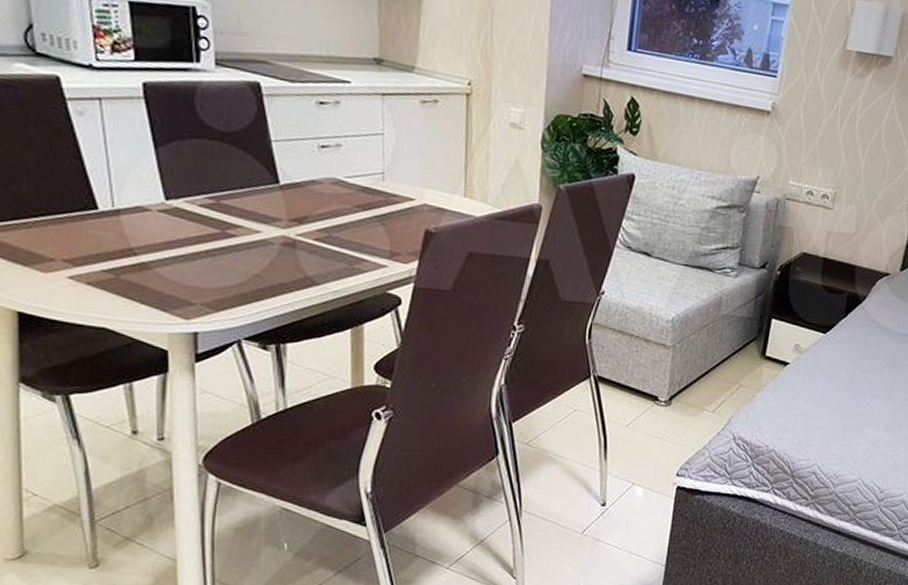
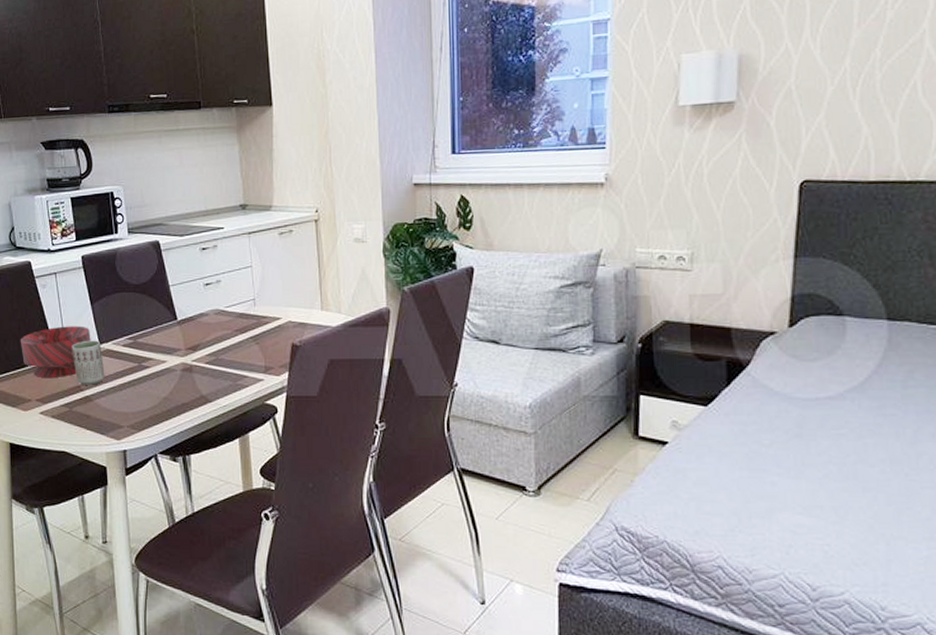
bowl: none [38,169,153,235] -> present [20,326,91,377]
cup: none [122,192,172,250] -> present [72,340,105,385]

